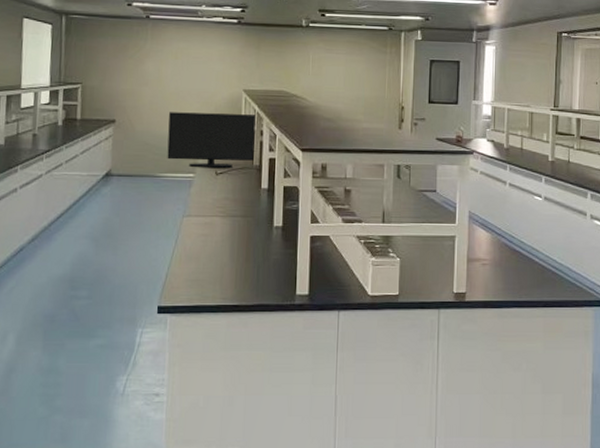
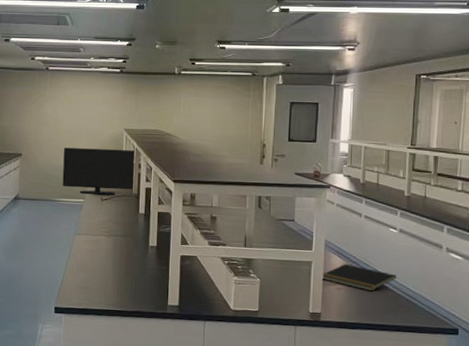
notepad: none [466,236,542,265] -> present [321,263,397,291]

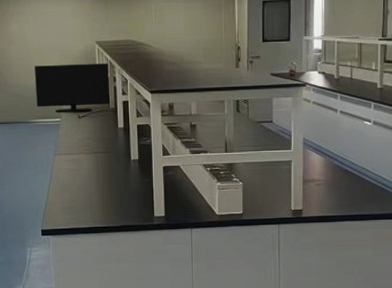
notepad: present [321,263,397,291] -> none [301,159,372,184]

